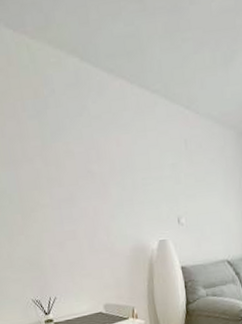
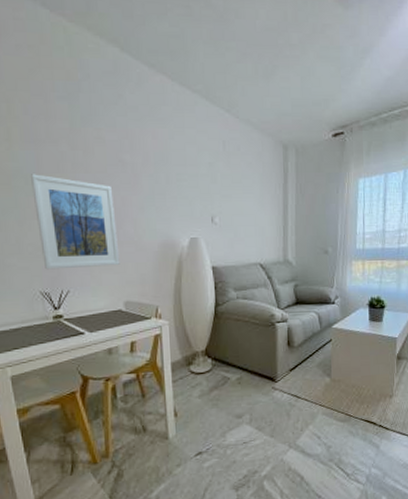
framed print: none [12,192,97,280] -> present [30,174,120,270]

